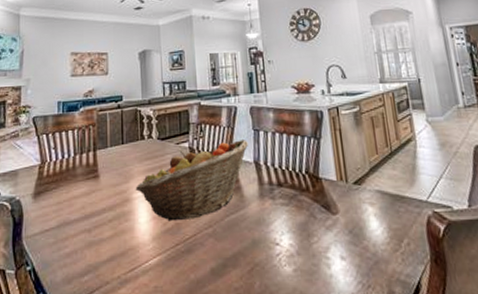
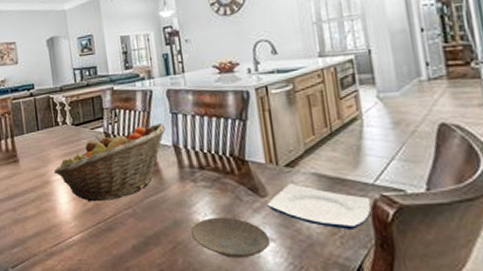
plate: none [268,235,342,279] -> present [190,217,271,259]
plate: none [338,200,426,246] -> present [267,183,372,229]

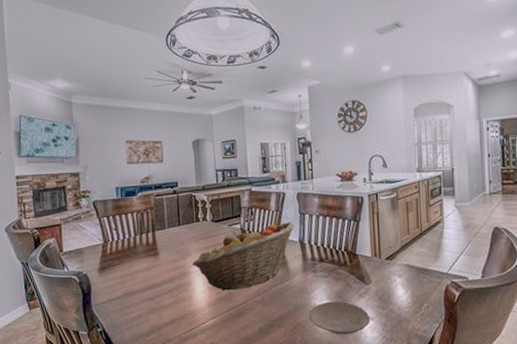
plate: present [267,183,372,229] -> none [370,273,444,309]

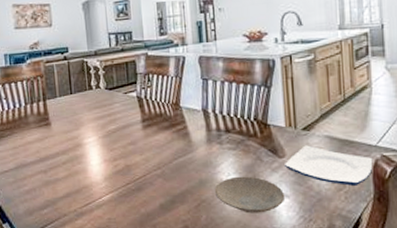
fruit basket: present [192,222,295,291] -> none [85,89,198,164]
plate: none [370,273,444,309] -> present [285,145,373,186]

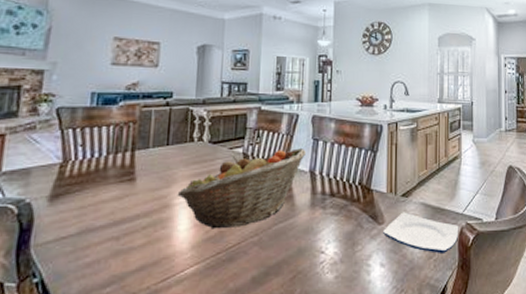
fruit basket: none [85,89,198,164] -> present [177,148,307,229]
plate: present [214,176,286,214] -> none [312,244,381,285]

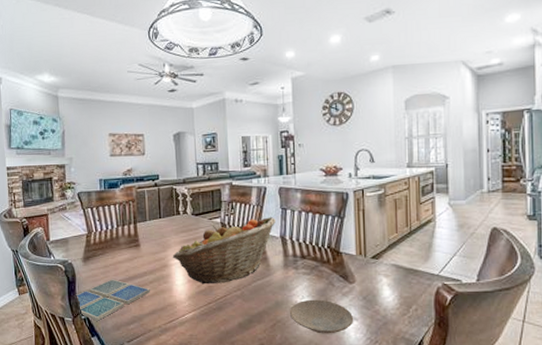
drink coaster: none [29,224,141,285] -> present [76,279,150,321]
plate: none [312,244,381,285] -> present [289,299,354,334]
plate: present [383,212,459,253] -> none [355,272,435,311]

